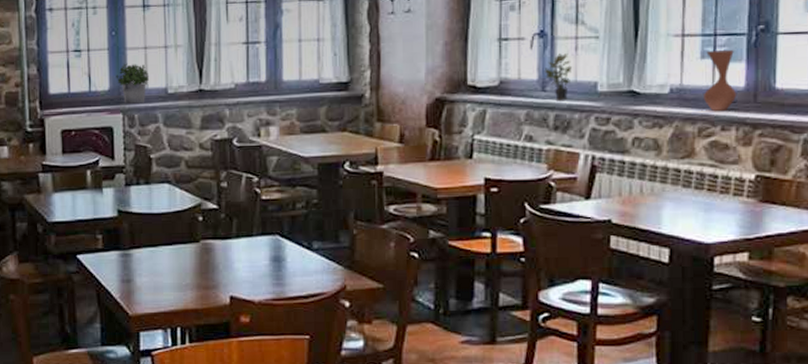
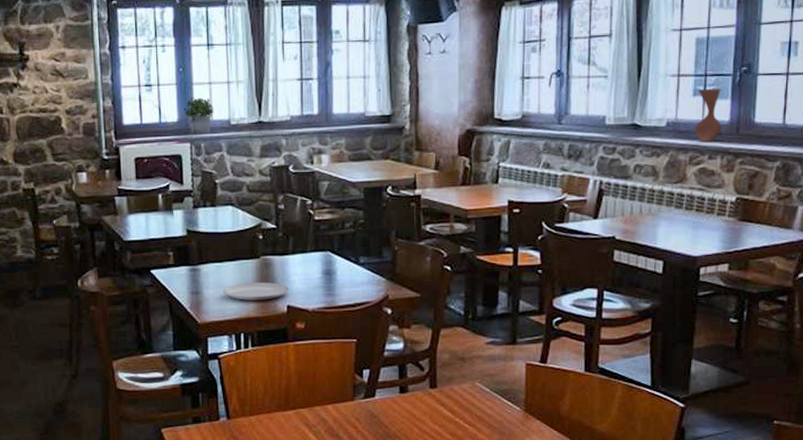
plate: none [157,270,232,290] -> present [222,282,289,300]
potted plant: present [544,53,572,102] -> none [560,91,584,133]

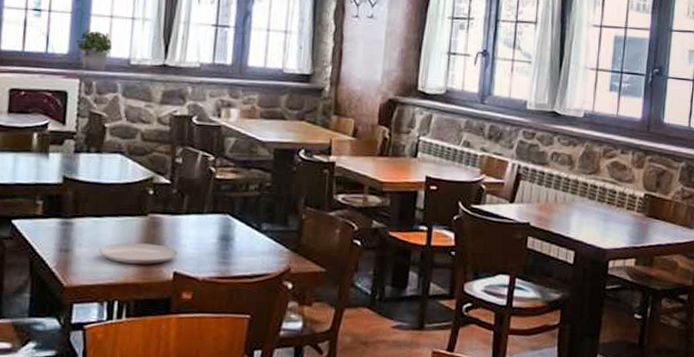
decorative vase: present [695,89,722,142] -> none [610,85,635,137]

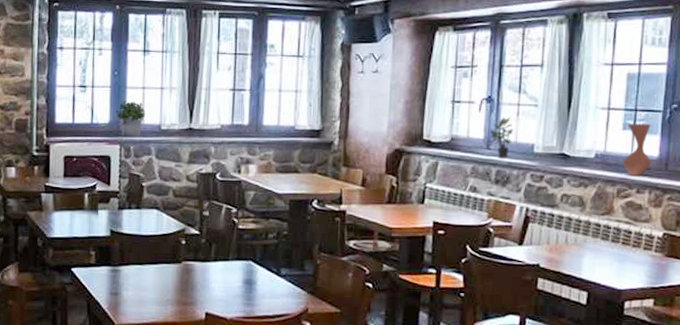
plate: present [98,243,178,264] -> none [142,287,209,306]
potted plant: none [484,72,507,115] -> present [489,117,513,159]
decorative vase: none [610,85,635,137] -> present [623,124,651,176]

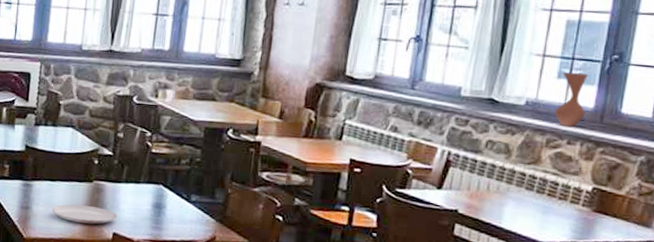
potted plant: present [116,100,145,137] -> none [39,19,68,56]
plate: none [142,287,209,306] -> present [52,204,117,225]
potted plant: present [489,117,513,159] -> none [415,58,441,101]

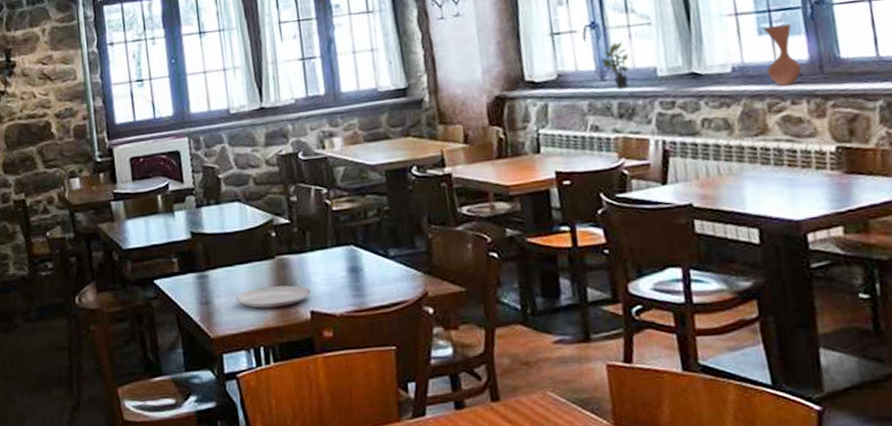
potted plant: none [415,58,441,101] -> present [600,42,629,90]

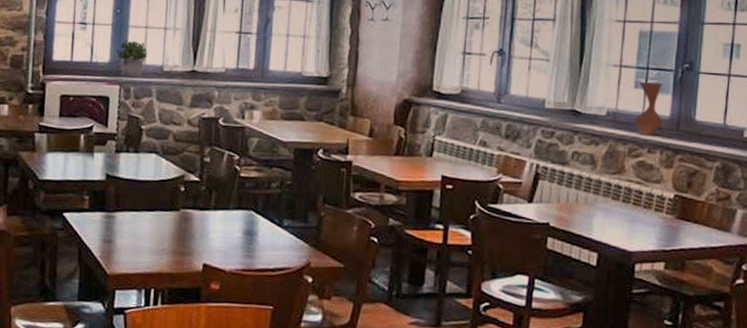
potted plant: none [178,88,211,128] -> present [116,39,147,78]
plate: present [235,285,311,308] -> none [136,235,207,256]
potted plant: present [600,42,629,90] -> none [500,71,524,114]

